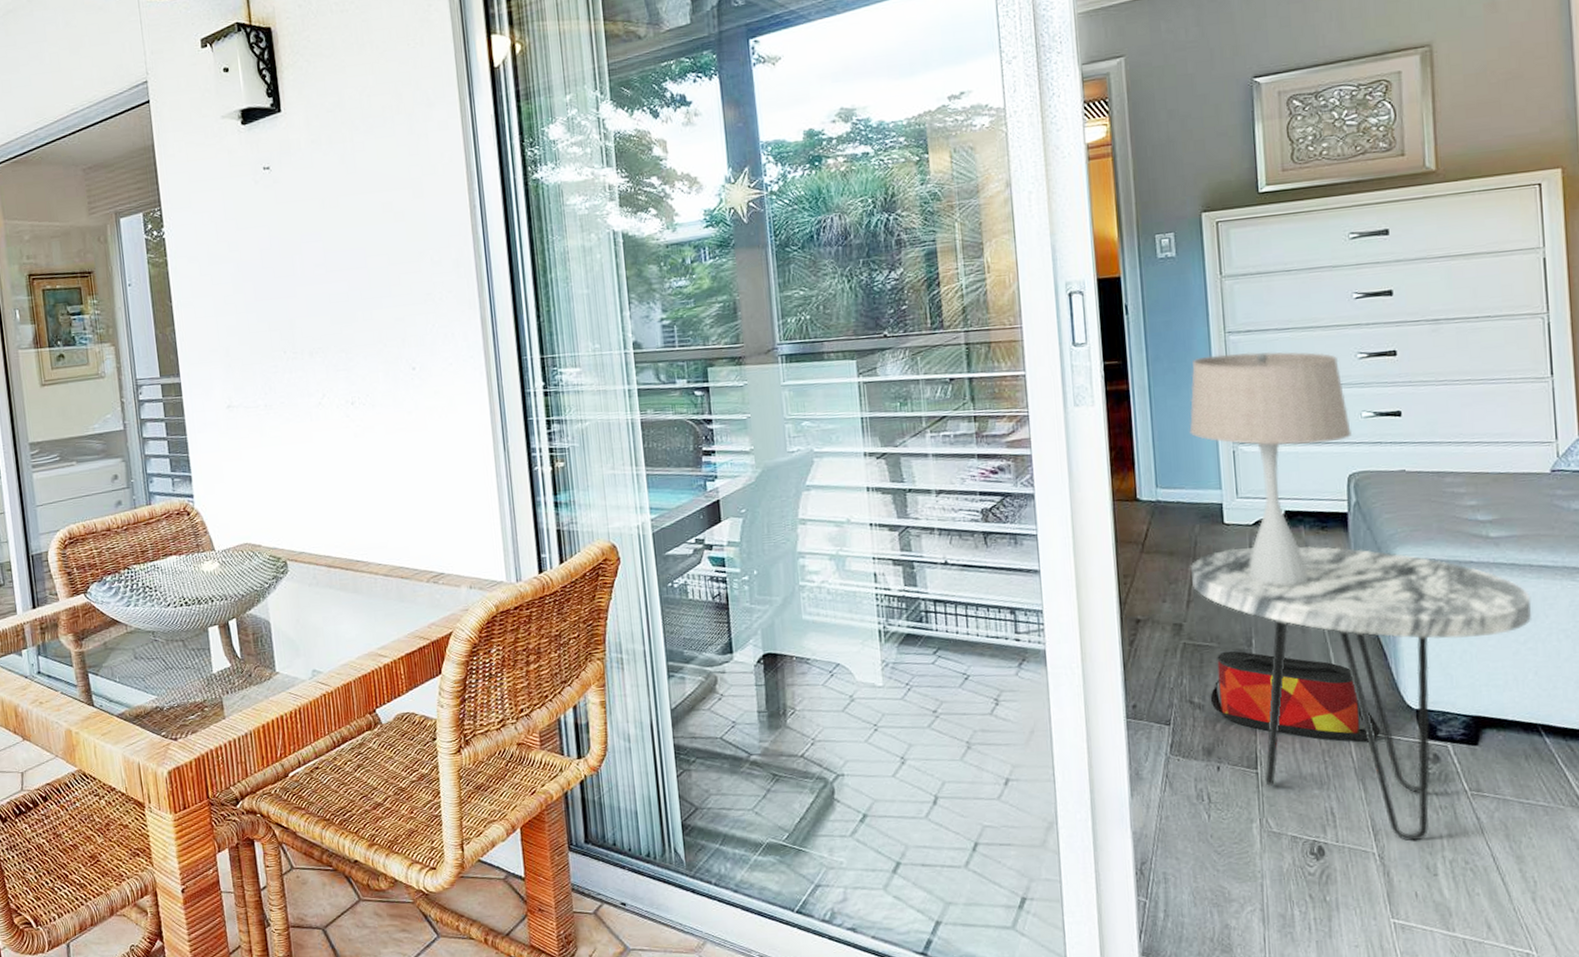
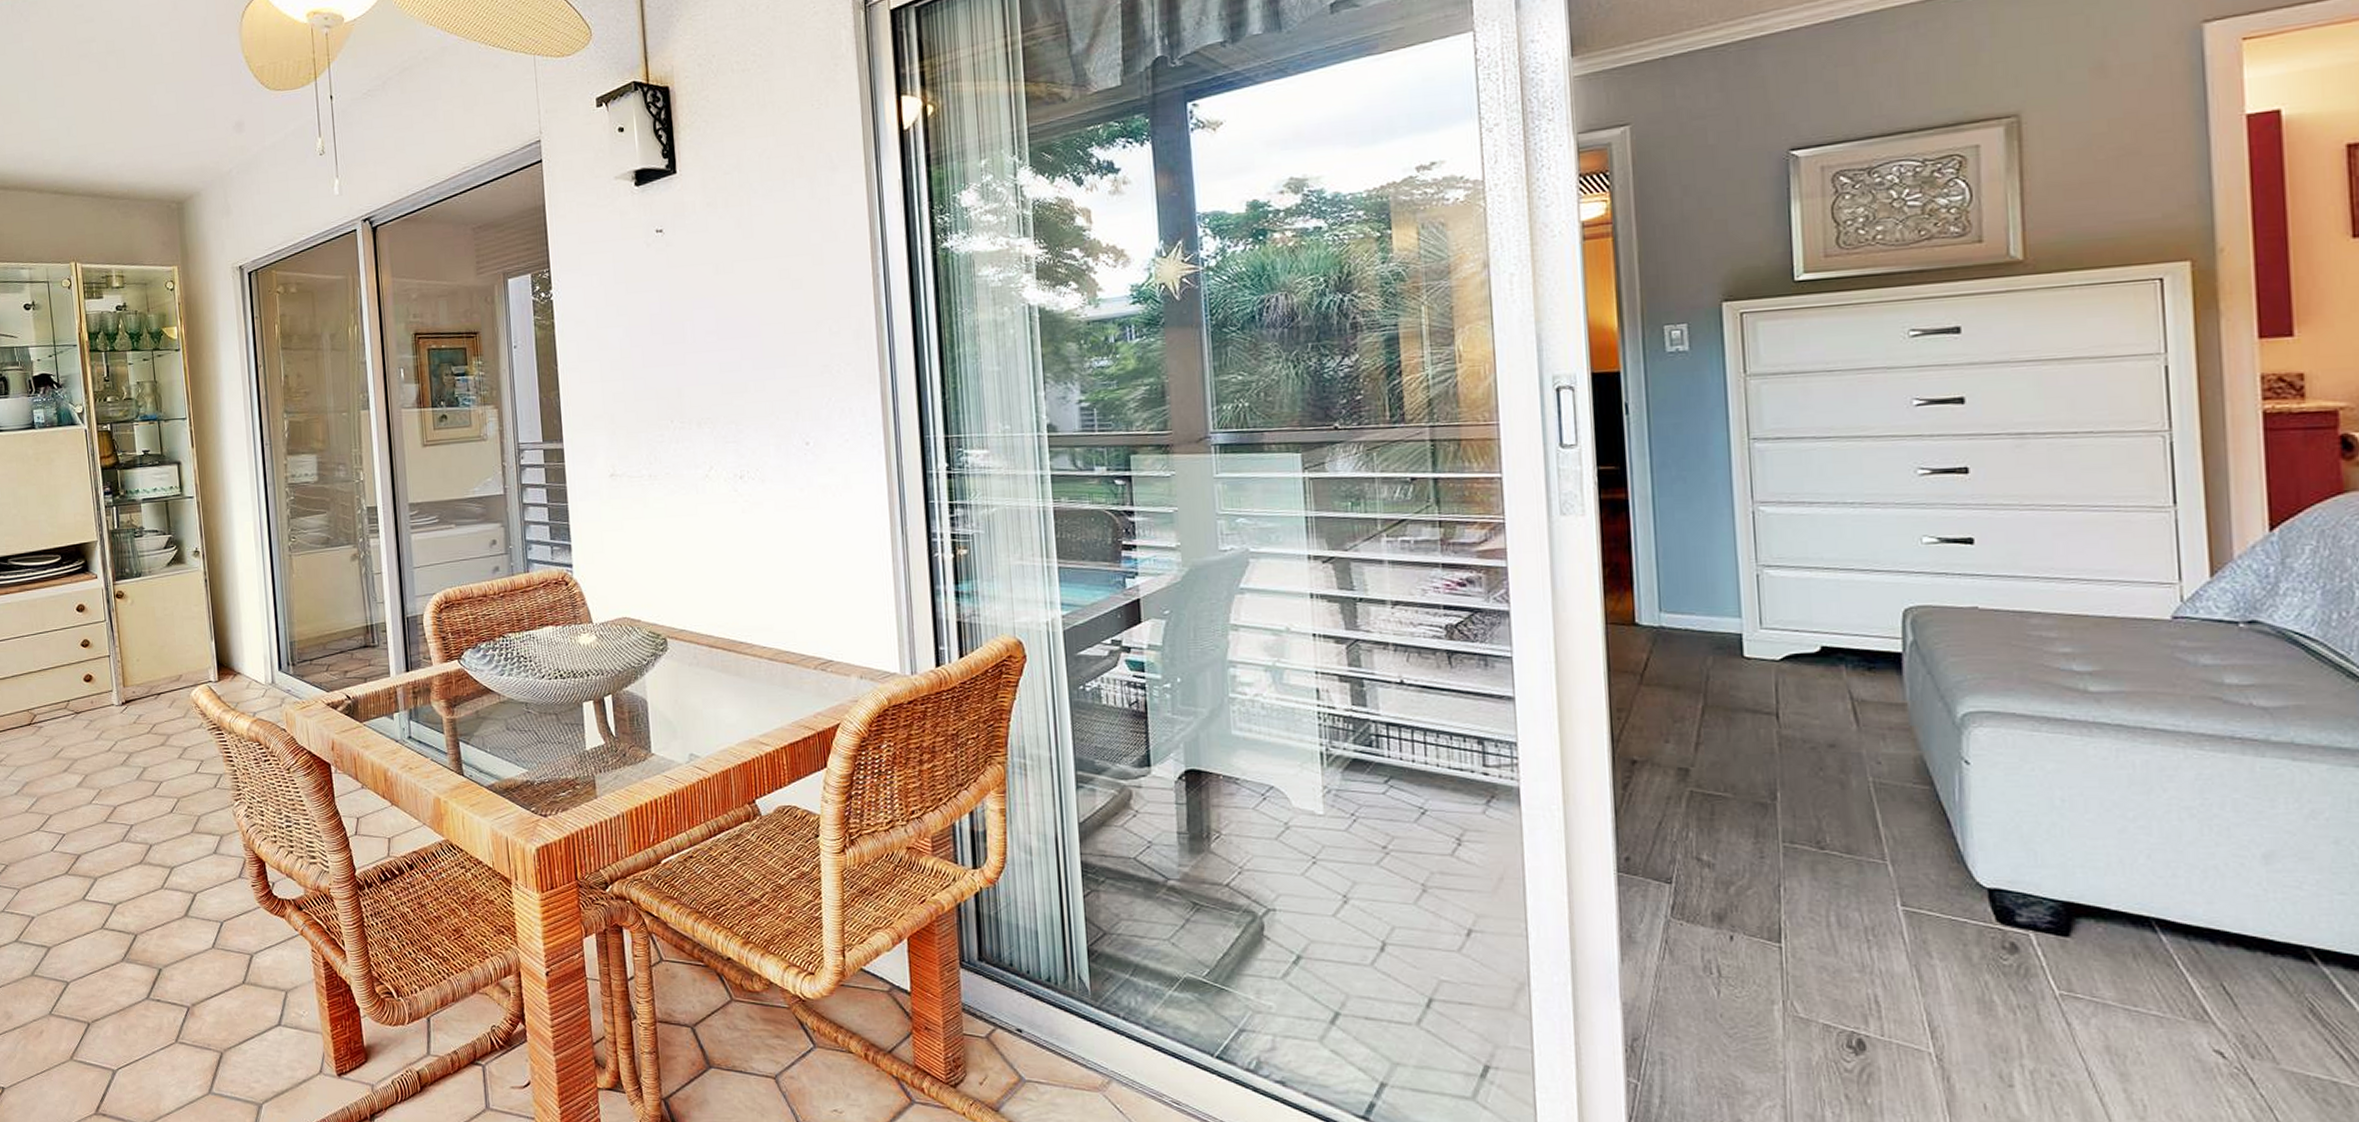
table lamp: present [1189,352,1352,586] -> none [1702,462,1909,733]
side table: present [1191,546,1533,842] -> none [1701,686,2145,1044]
bag: present [1210,650,1381,743] -> none [1722,803,1942,922]

